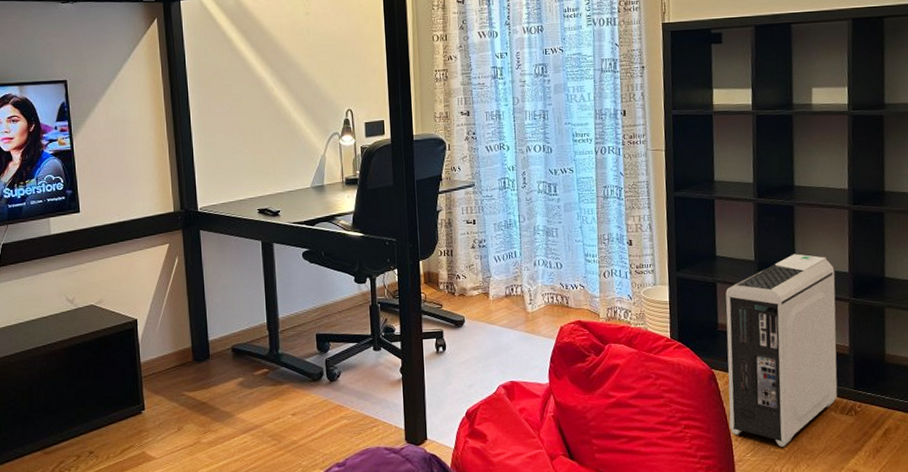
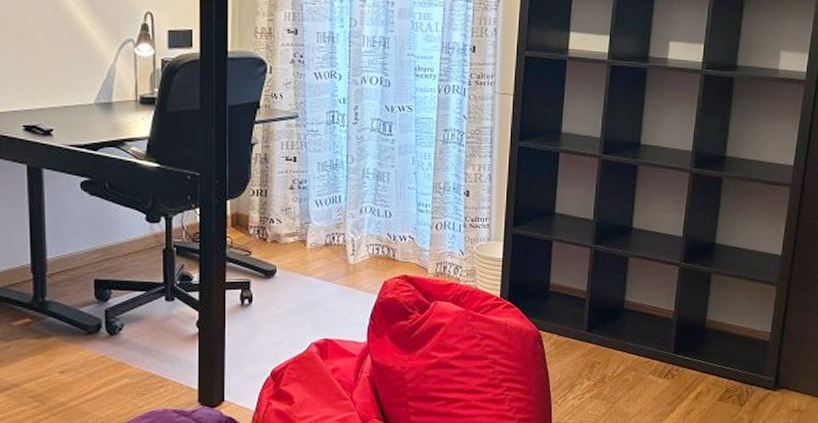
air purifier: present [725,254,838,447] -> none [551,215,670,409]

